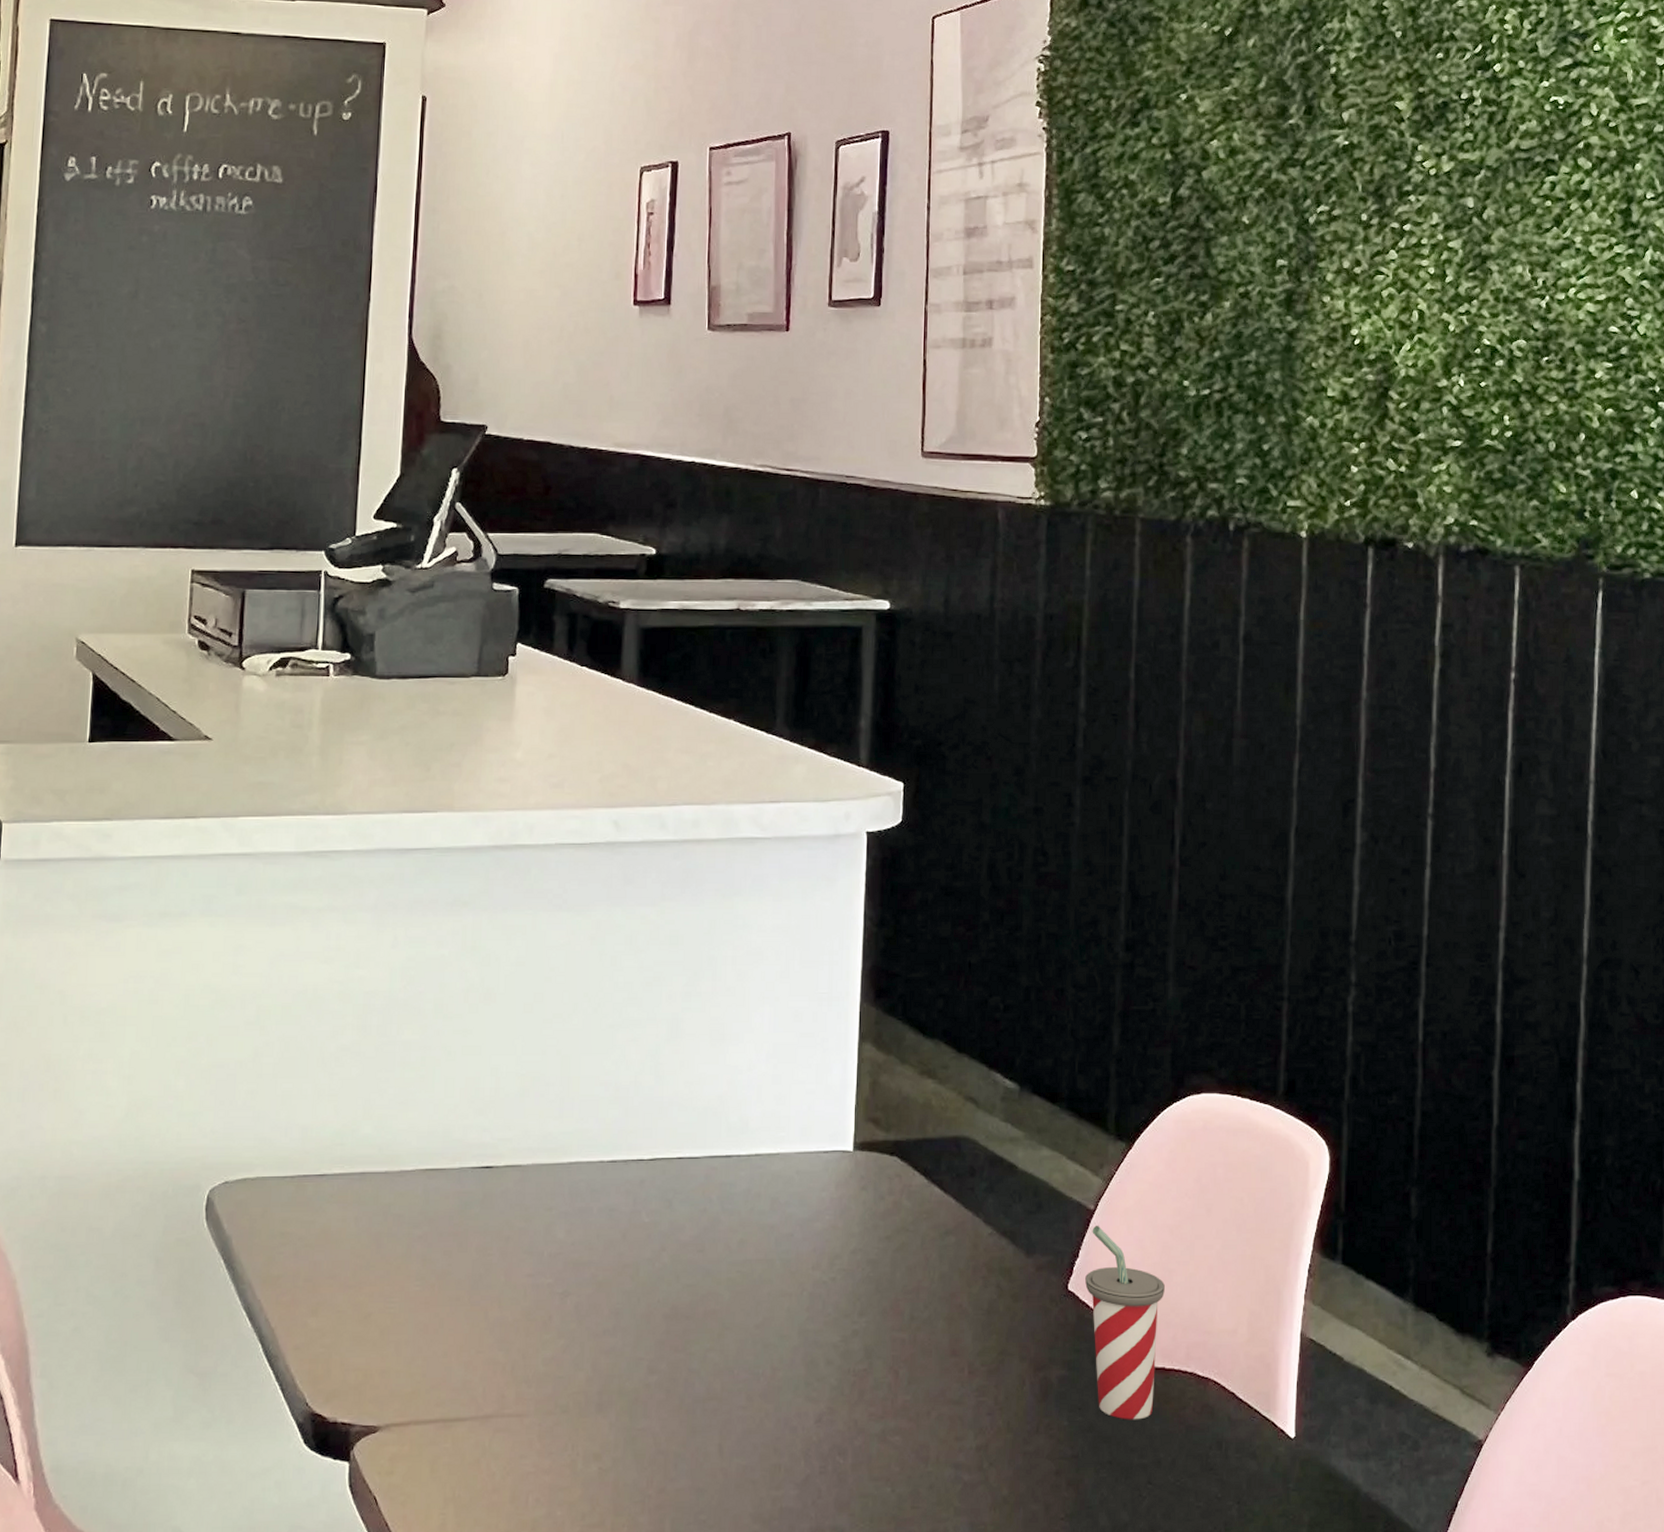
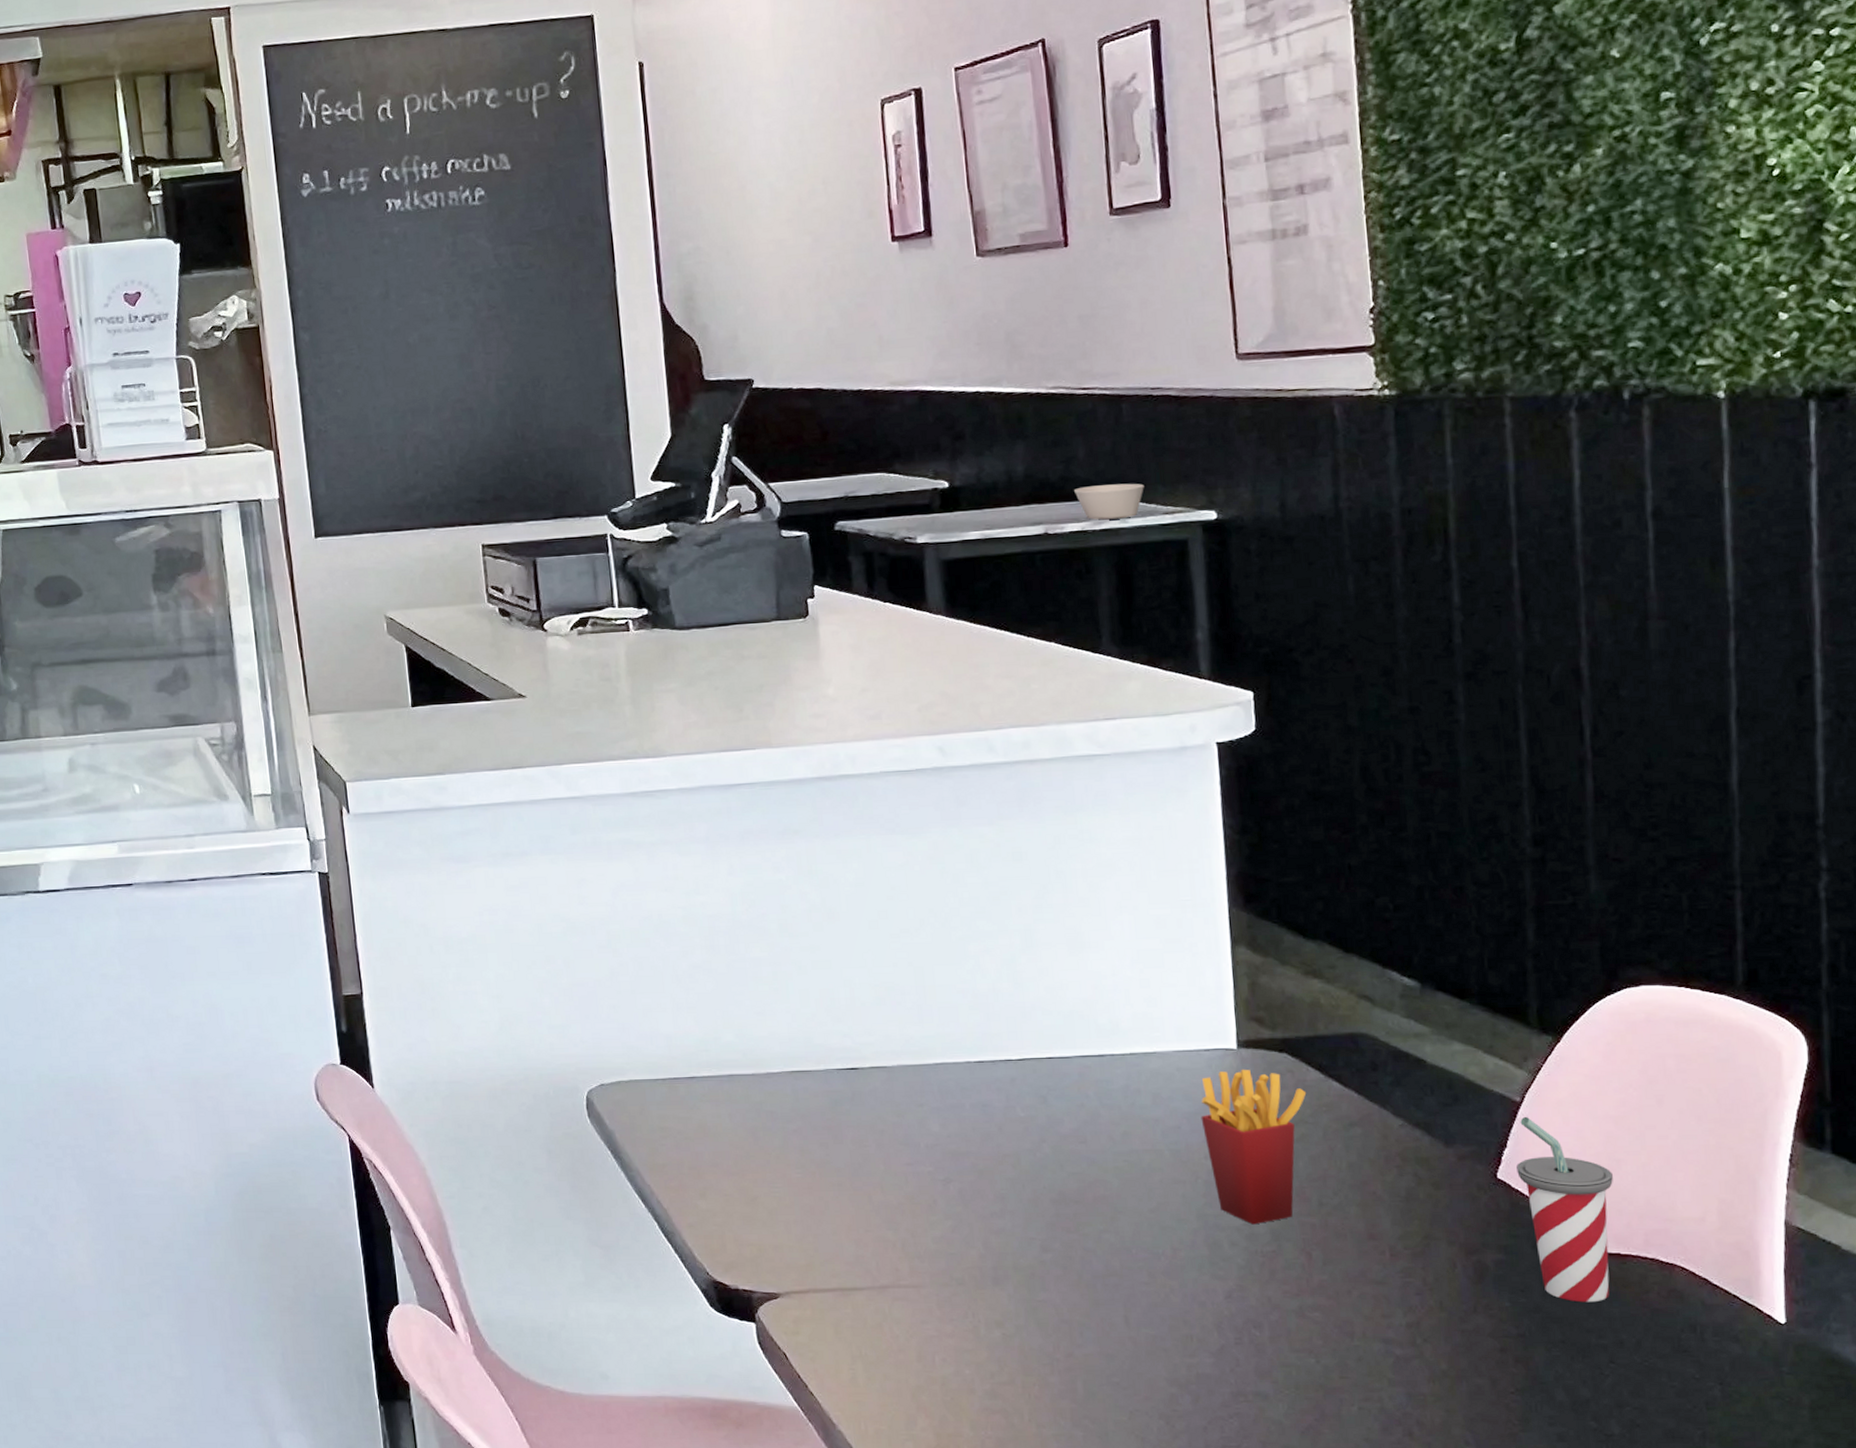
bowl: none [768,566,830,601] -> present [1074,483,1144,520]
french fries: none [813,1172,911,1341] -> present [1200,1069,1307,1225]

